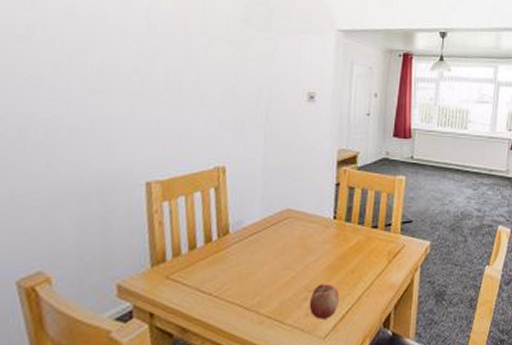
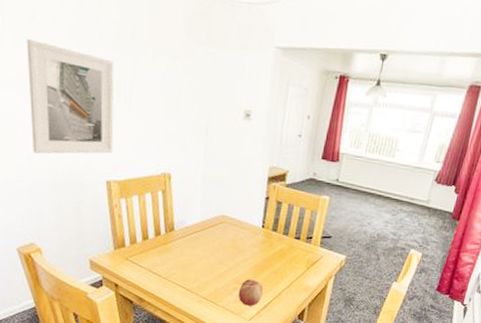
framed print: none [54,34,163,157] -> present [26,39,115,154]

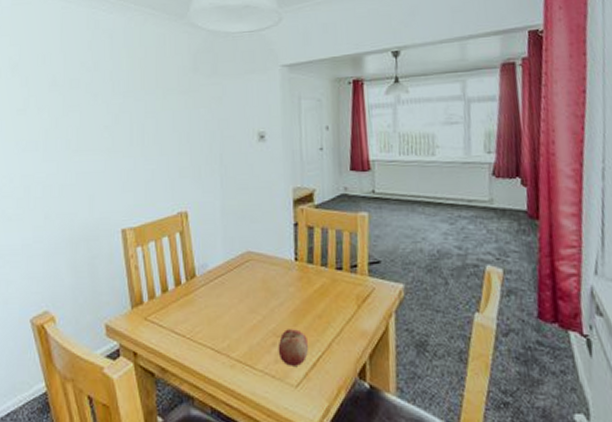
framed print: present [26,39,115,154] -> none [48,102,128,211]

